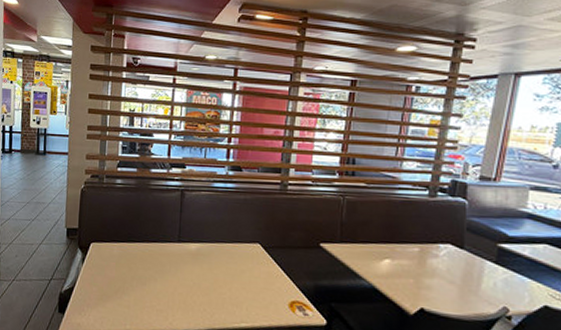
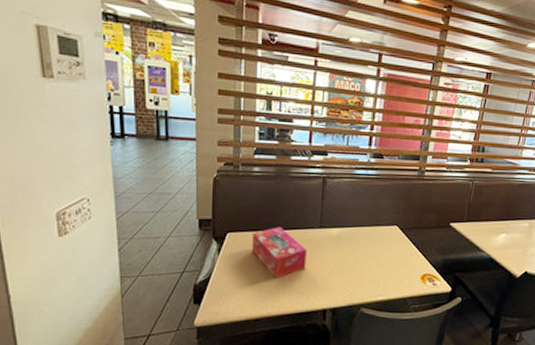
tissue box: none [113,238,165,293] -> present [252,226,307,279]

